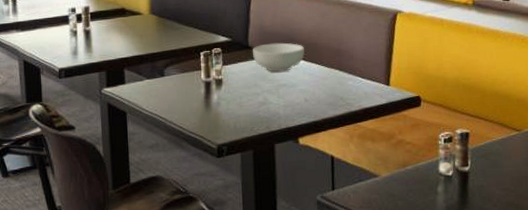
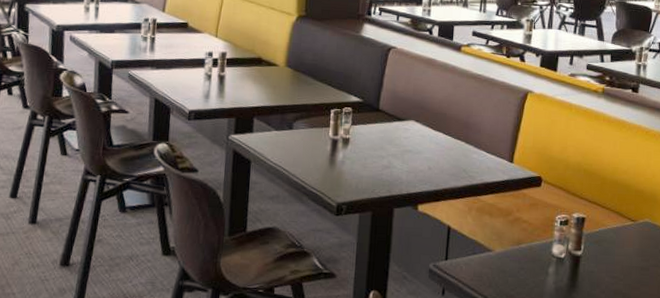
cereal bowl: present [253,42,305,72] -> none [382,108,433,138]

